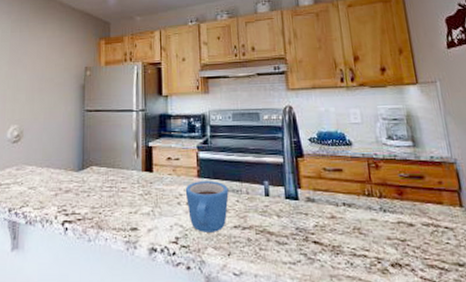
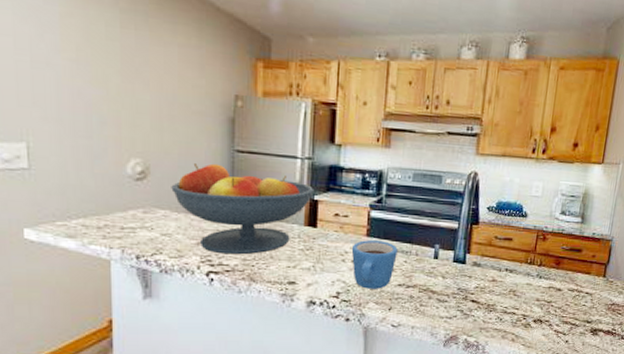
fruit bowl: none [37,123,149,204] -> present [171,163,315,255]

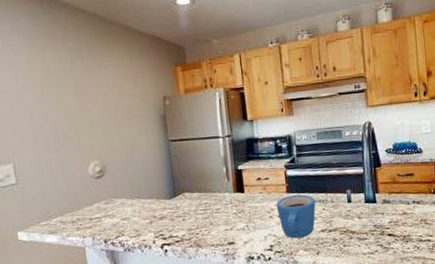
fruit bowl: present [171,163,315,255] -> none [124,154,238,228]

